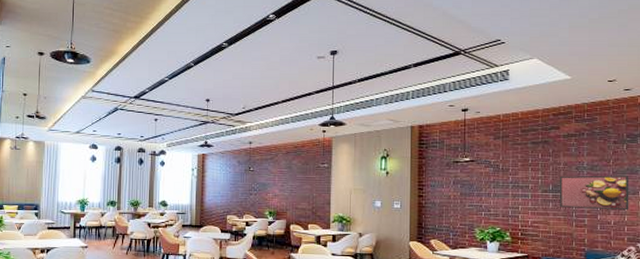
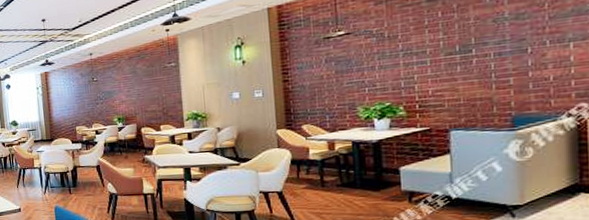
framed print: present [560,175,629,211] -> none [470,18,577,70]

